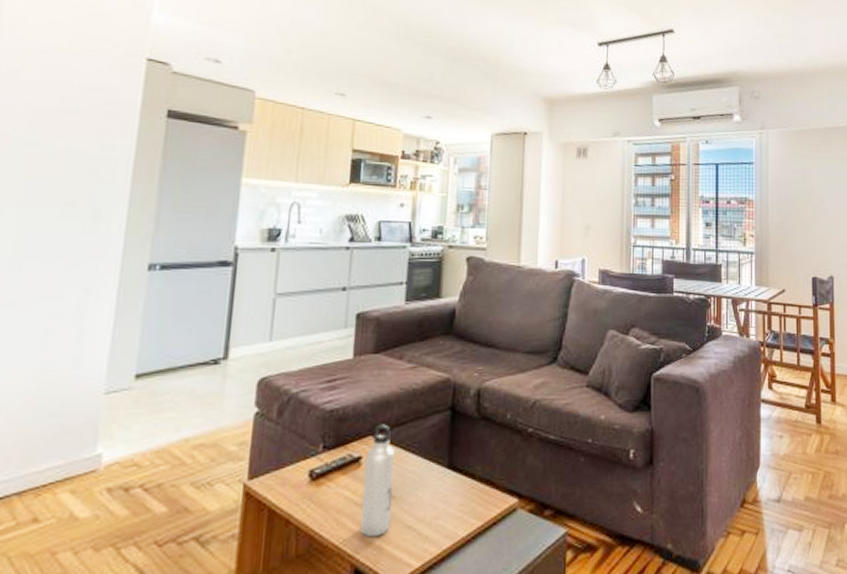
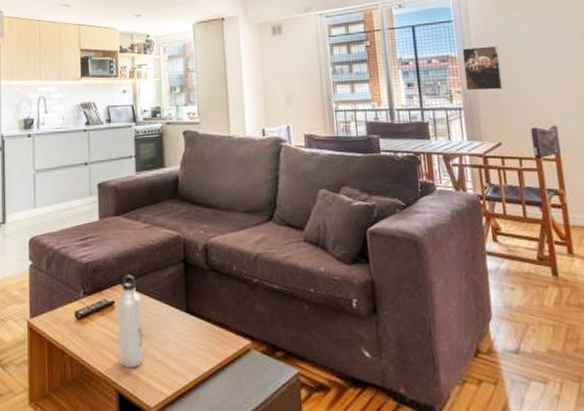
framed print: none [759,191,792,236] -> present [462,46,504,91]

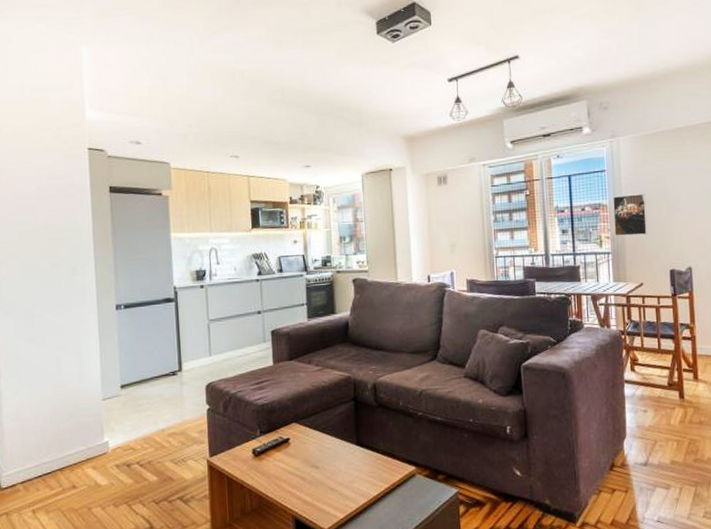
water bottle: present [117,274,144,368] -> none [292,413,318,497]

